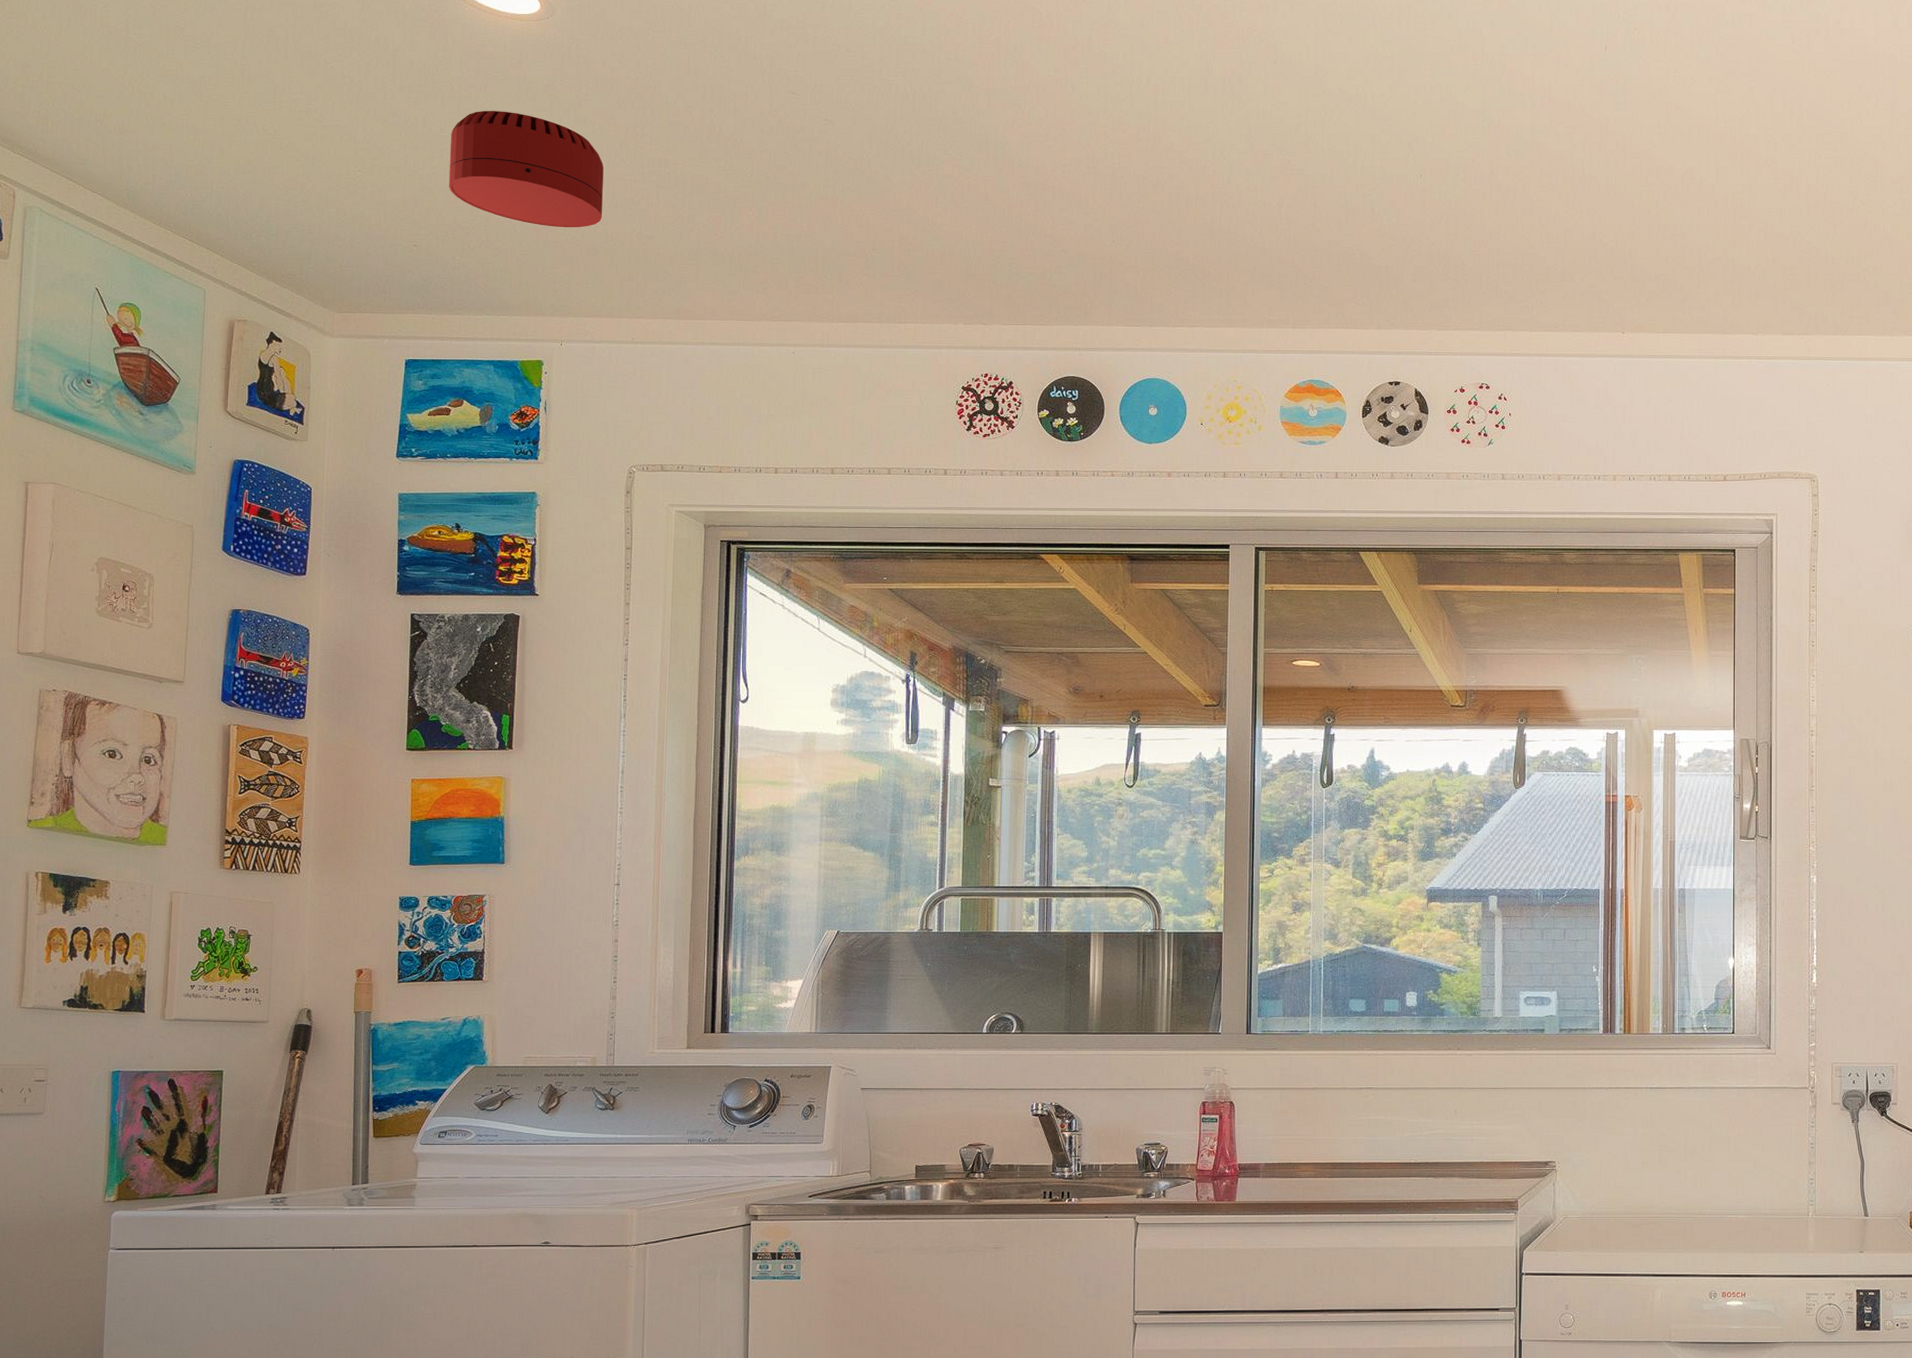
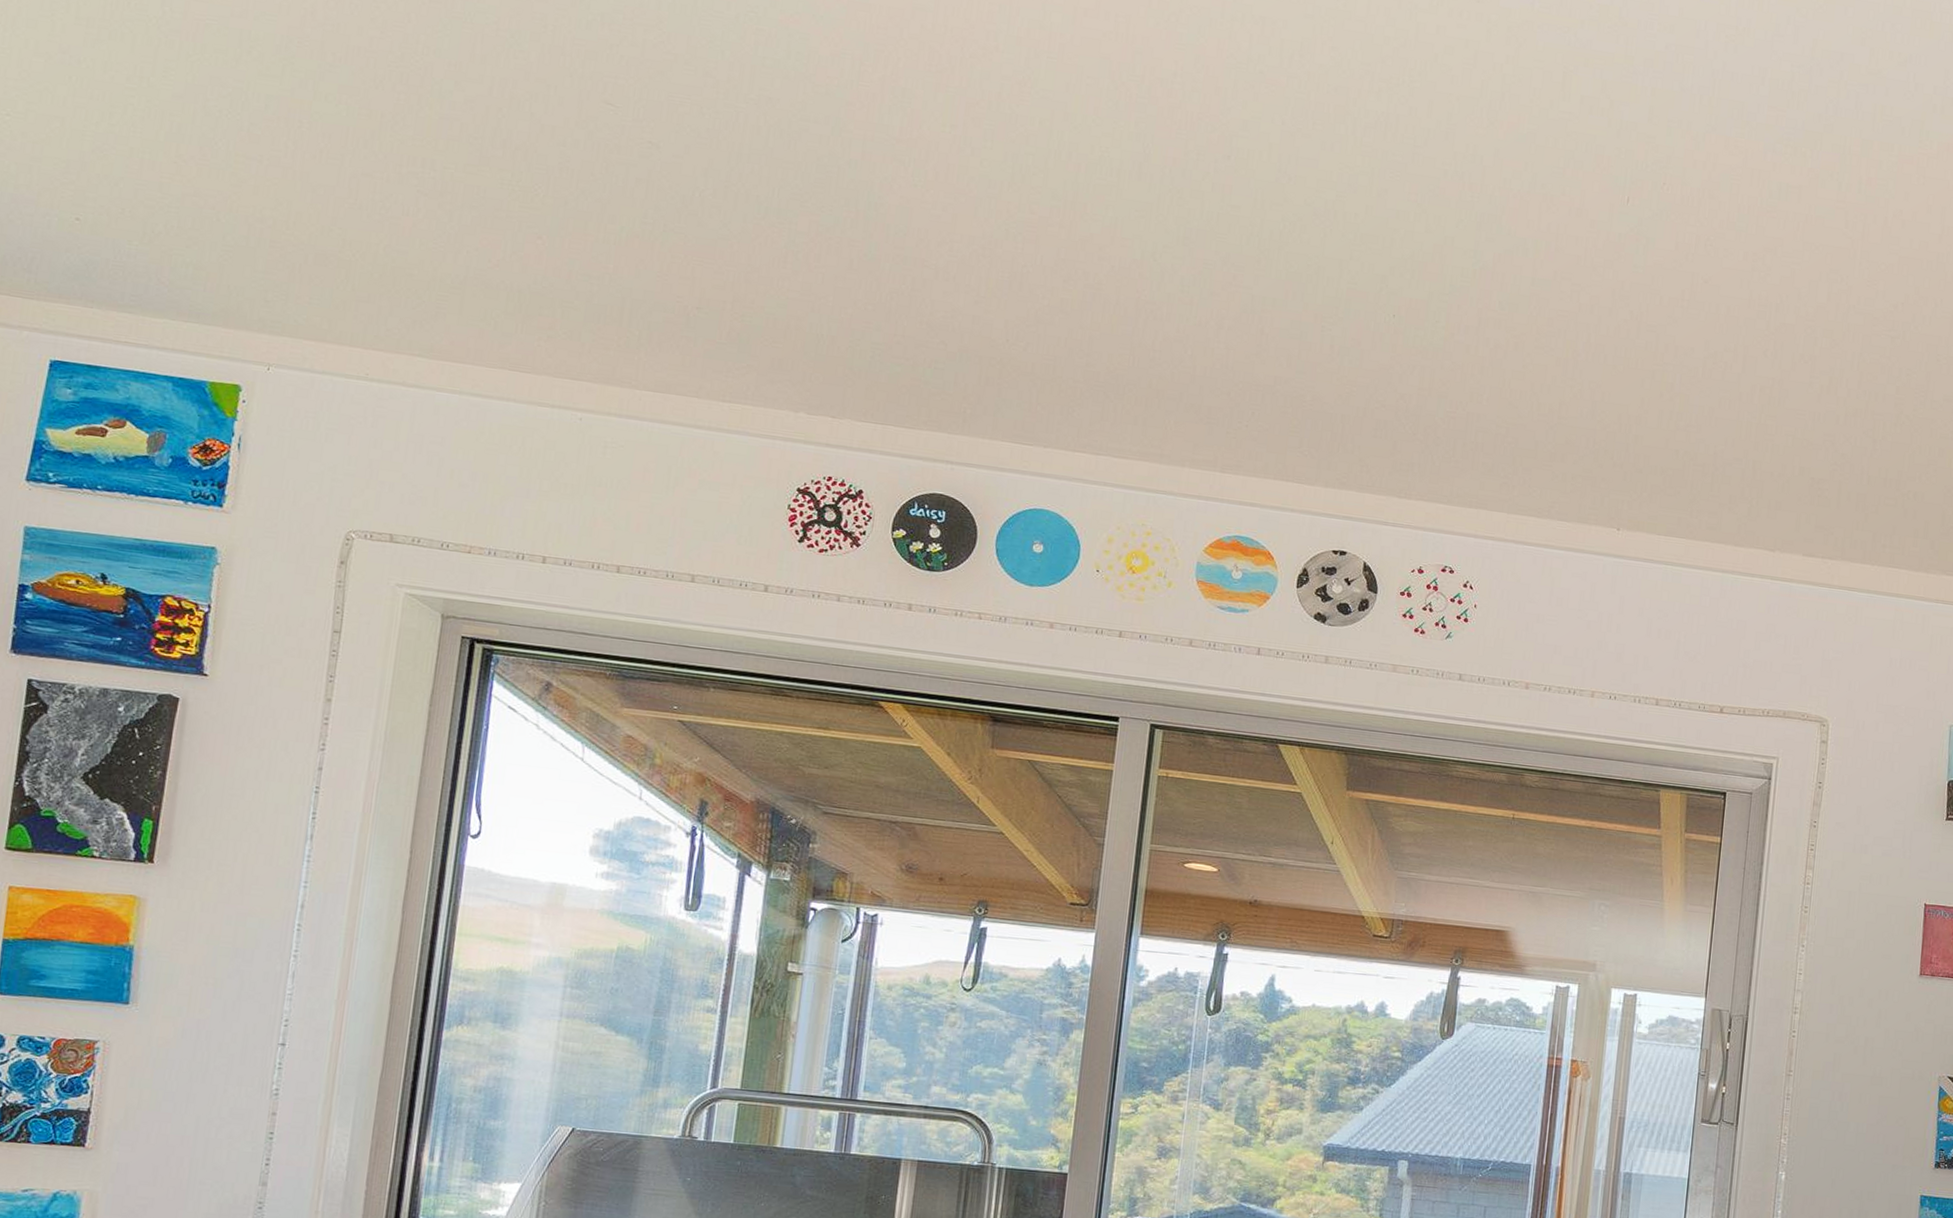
smoke detector: present [448,111,604,228] -> none [131,64,348,229]

